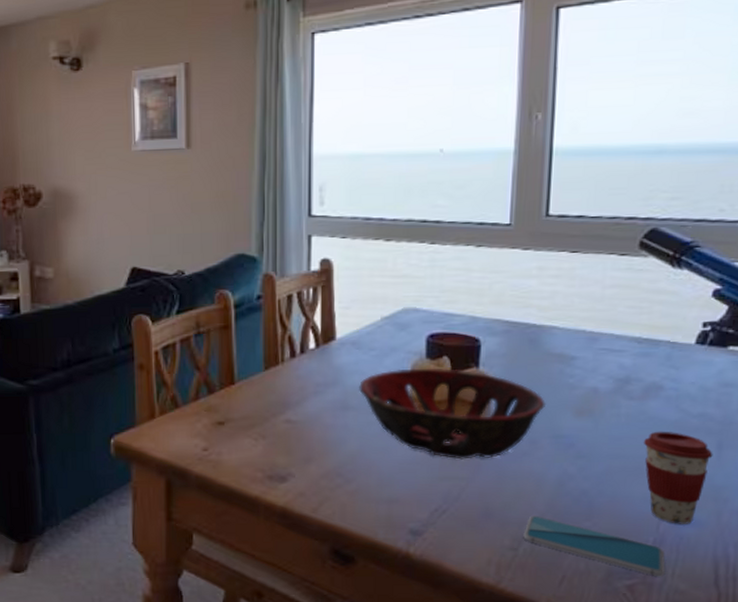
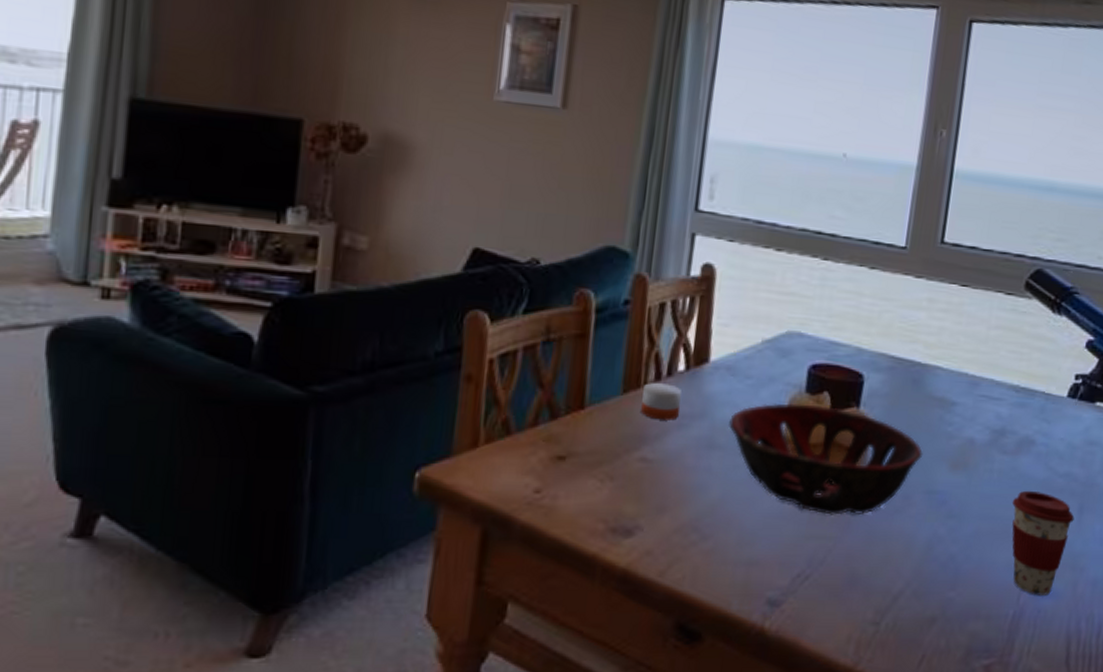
candle: none [282,360,315,389] -> present [641,383,683,421]
smartphone: present [523,515,665,577] -> none [886,583,1023,655]

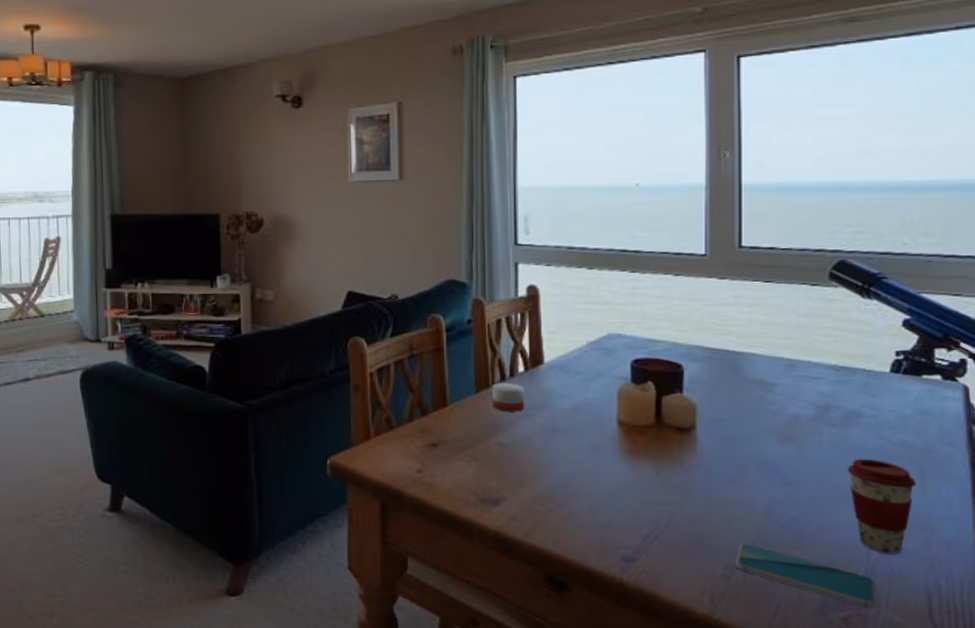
decorative bowl: present [729,403,924,515] -> none [568,392,750,485]
smartphone: none [886,583,1023,655] -> present [735,543,879,609]

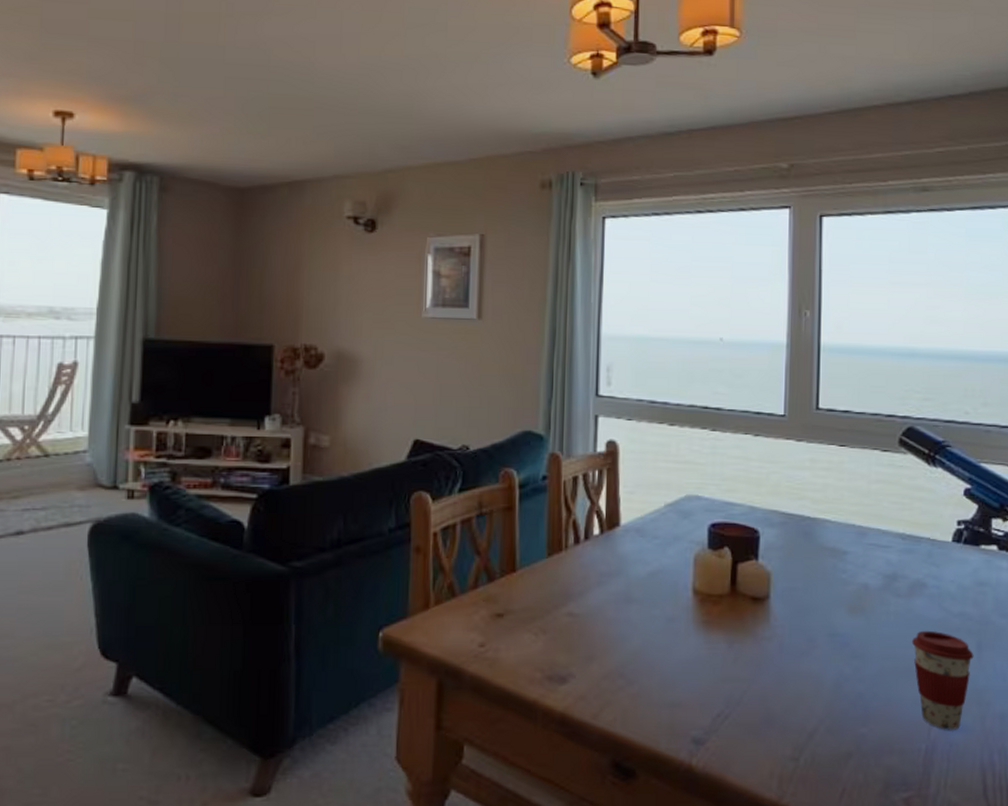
candle: present [492,383,525,412] -> none [565,546,599,579]
smartphone: present [735,543,879,609] -> none [804,721,938,788]

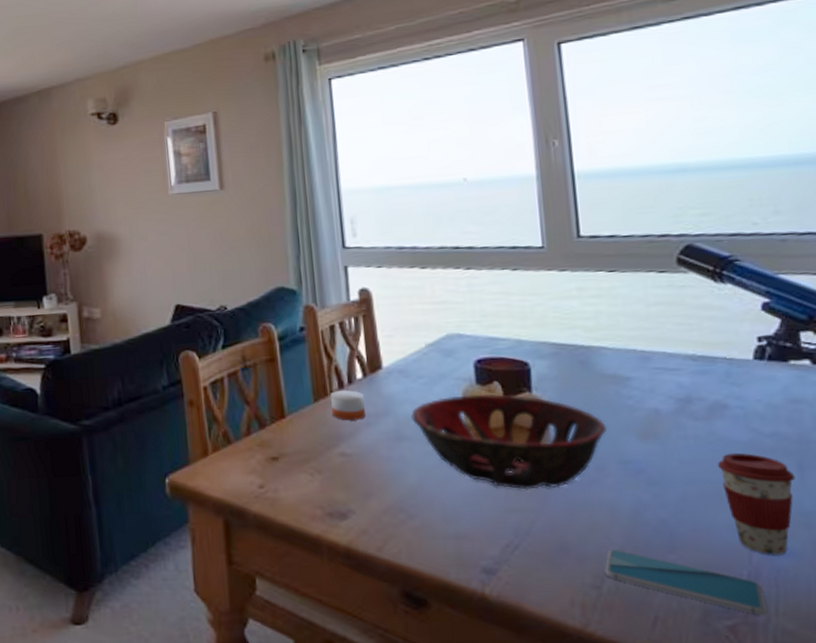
candle: none [565,546,599,579] -> present [330,390,366,421]
decorative bowl: none [642,559,822,659] -> present [411,393,608,490]
smartphone: none [804,721,938,788] -> present [605,549,767,616]

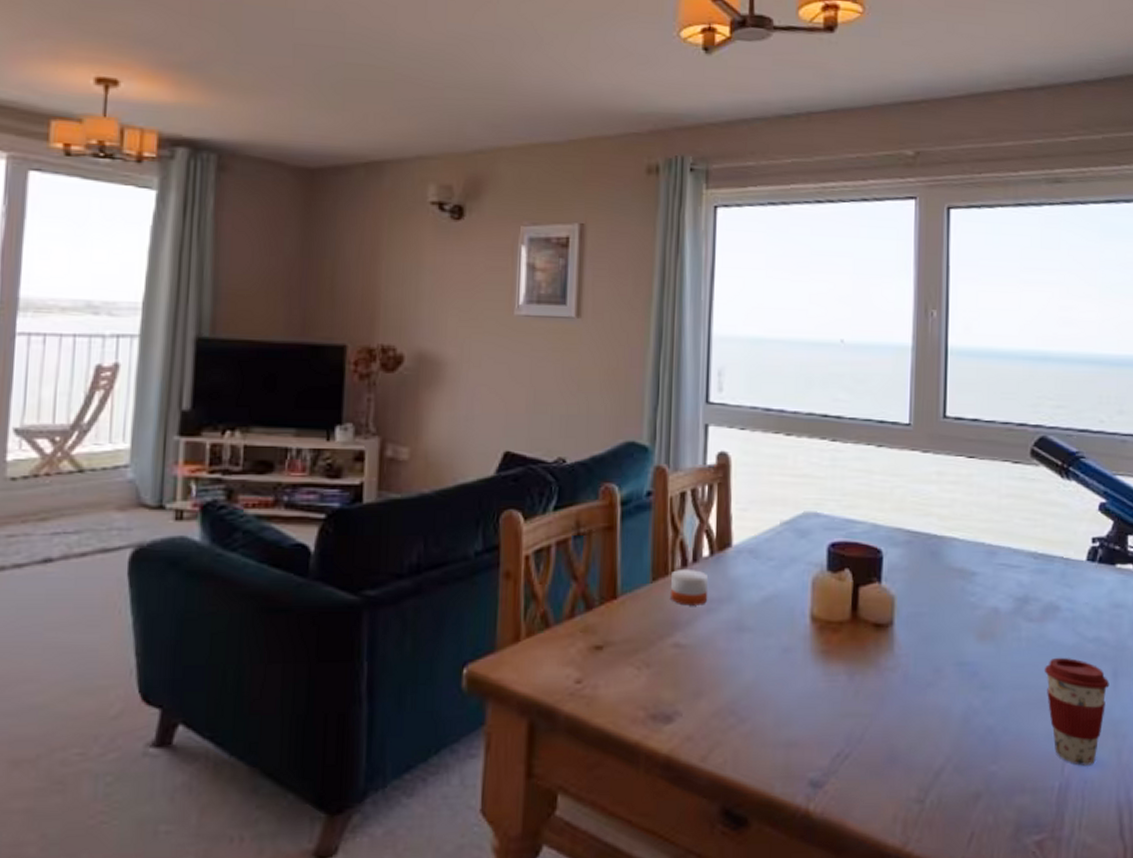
decorative bowl: present [411,393,608,490] -> none [756,582,949,692]
smartphone: present [605,549,767,616] -> none [930,759,1072,830]

